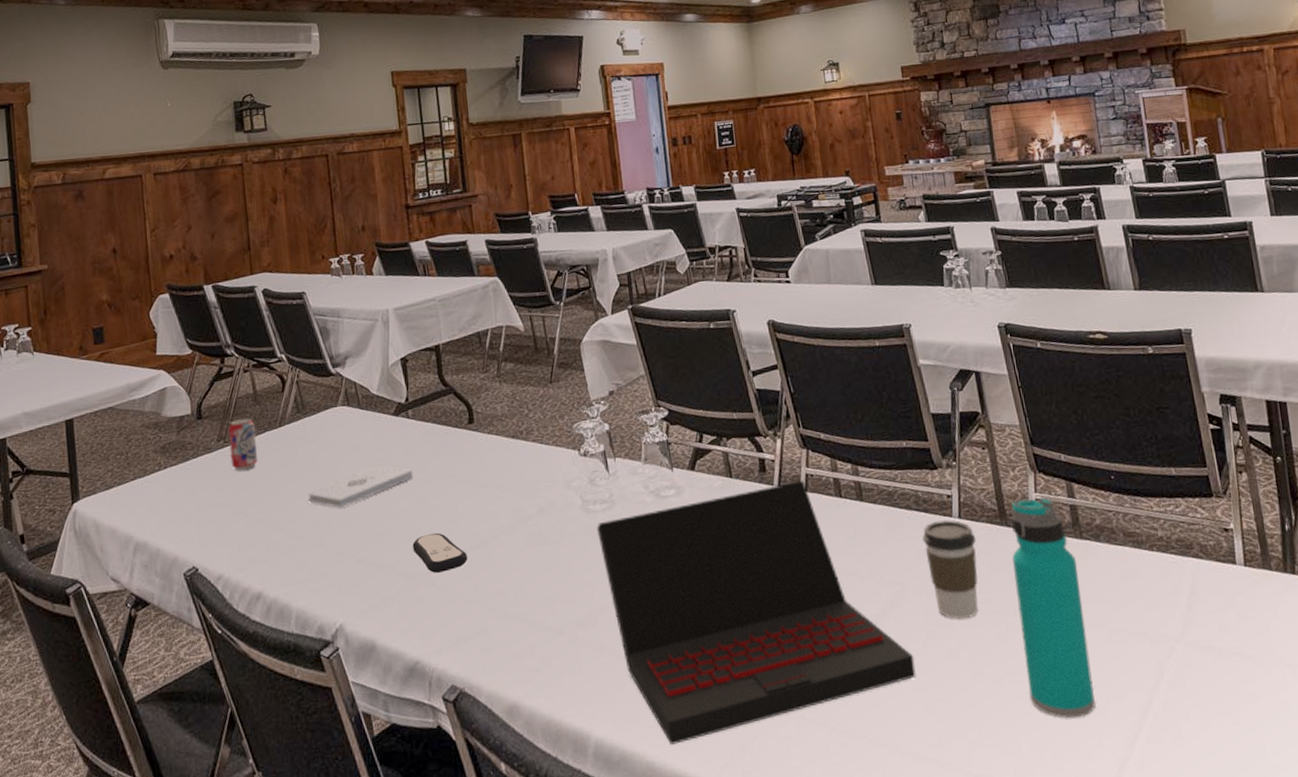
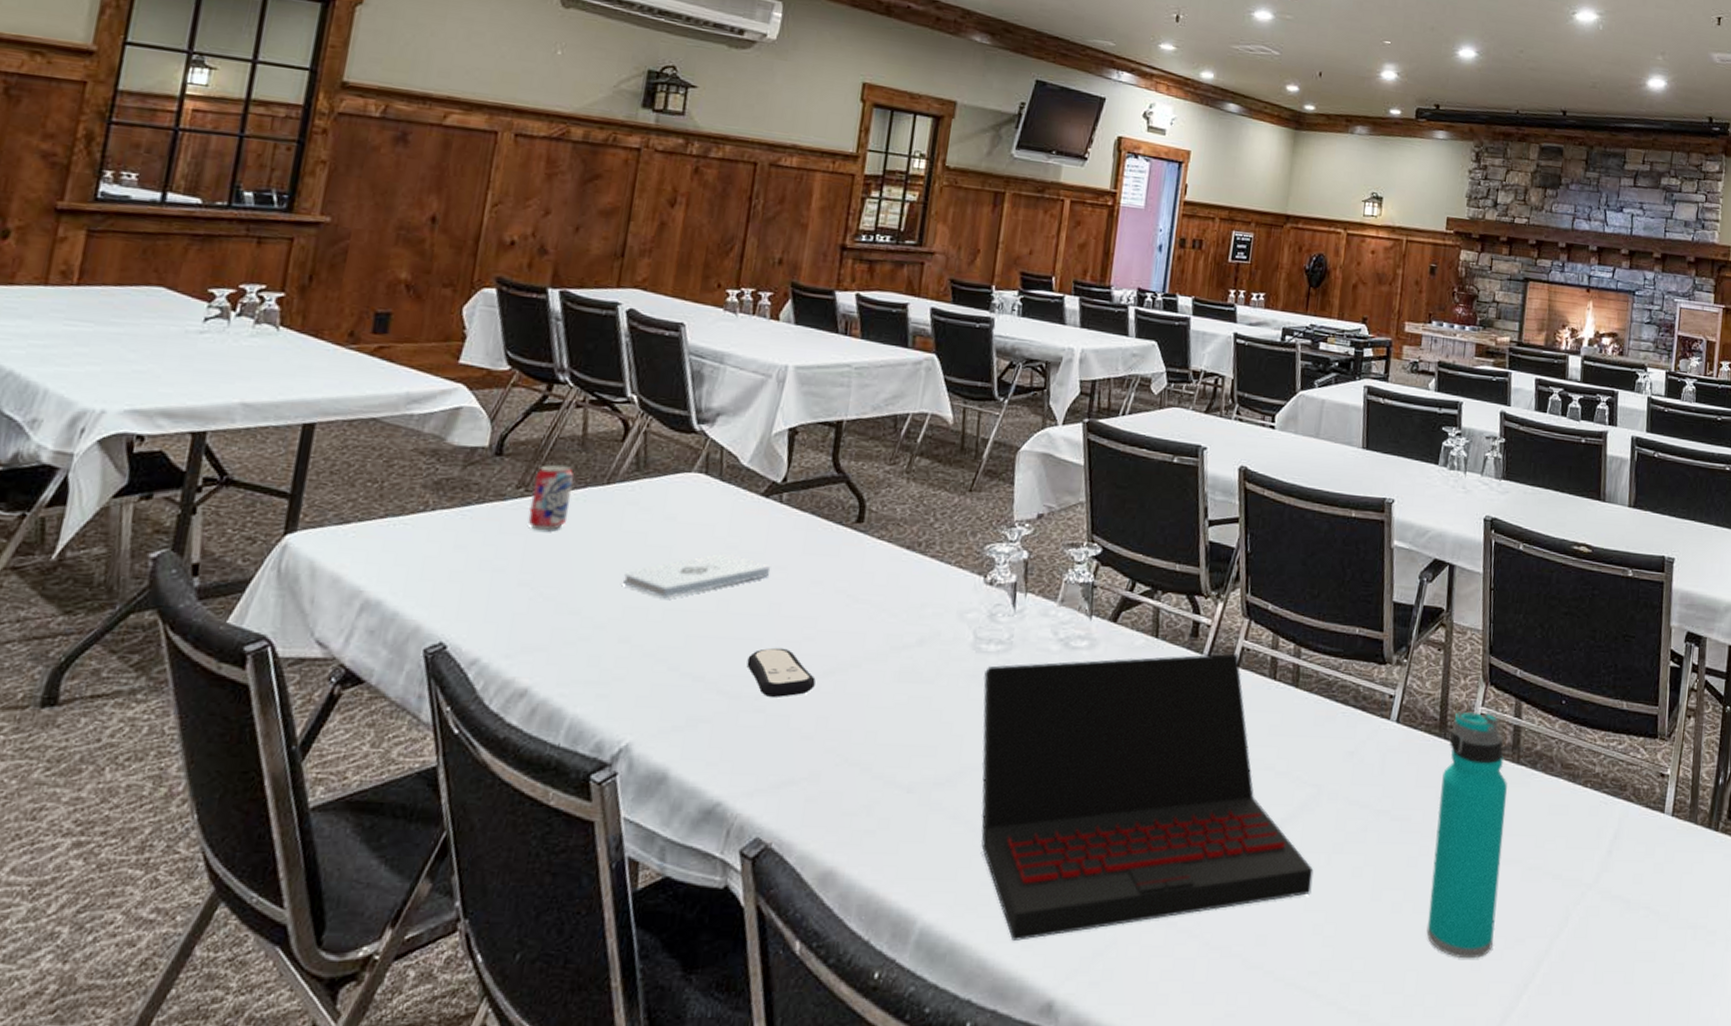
coffee cup: present [922,519,979,619] -> none [1351,721,1410,835]

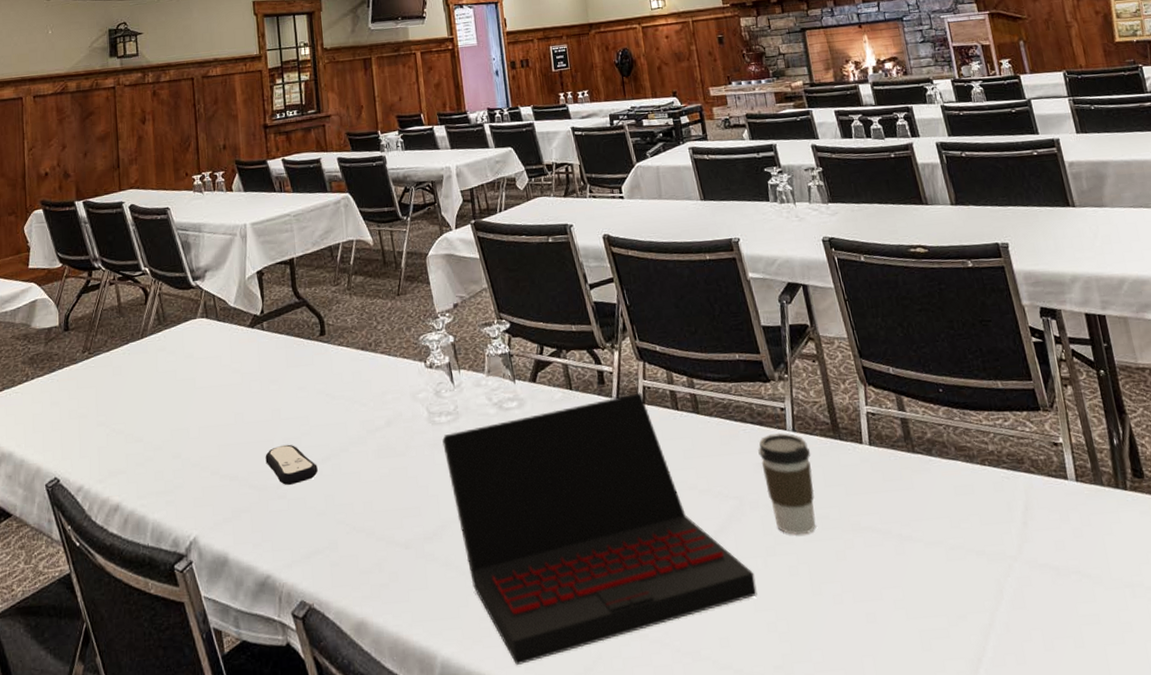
beverage can: present [528,464,574,531] -> none [93,329,121,382]
notepad: present [623,553,771,599] -> none [167,376,267,419]
coffee cup: none [1351,721,1410,835] -> present [758,432,816,535]
water bottle: present [1426,711,1507,959] -> none [843,411,937,641]

